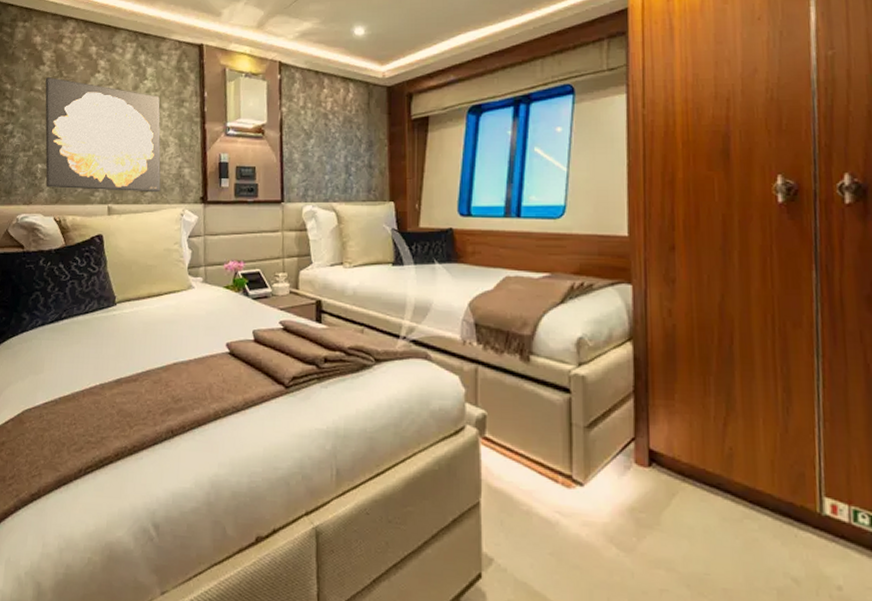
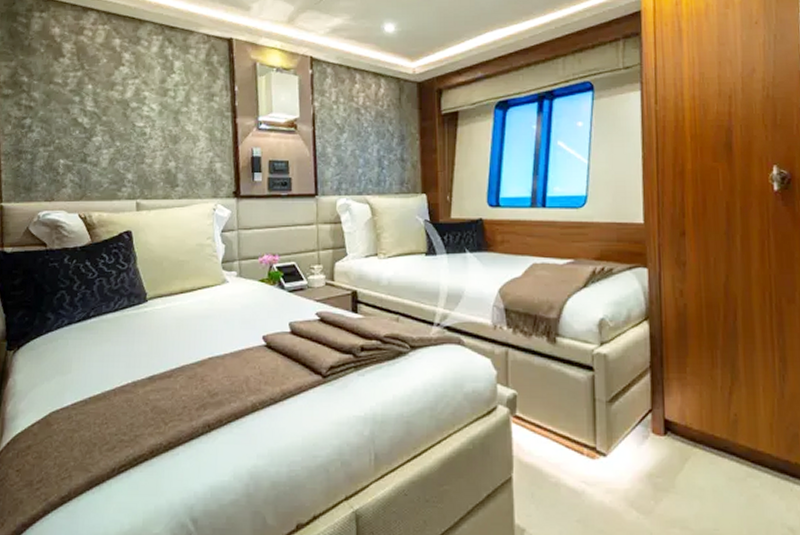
wall art: present [45,76,161,193] -> none [65,69,192,188]

